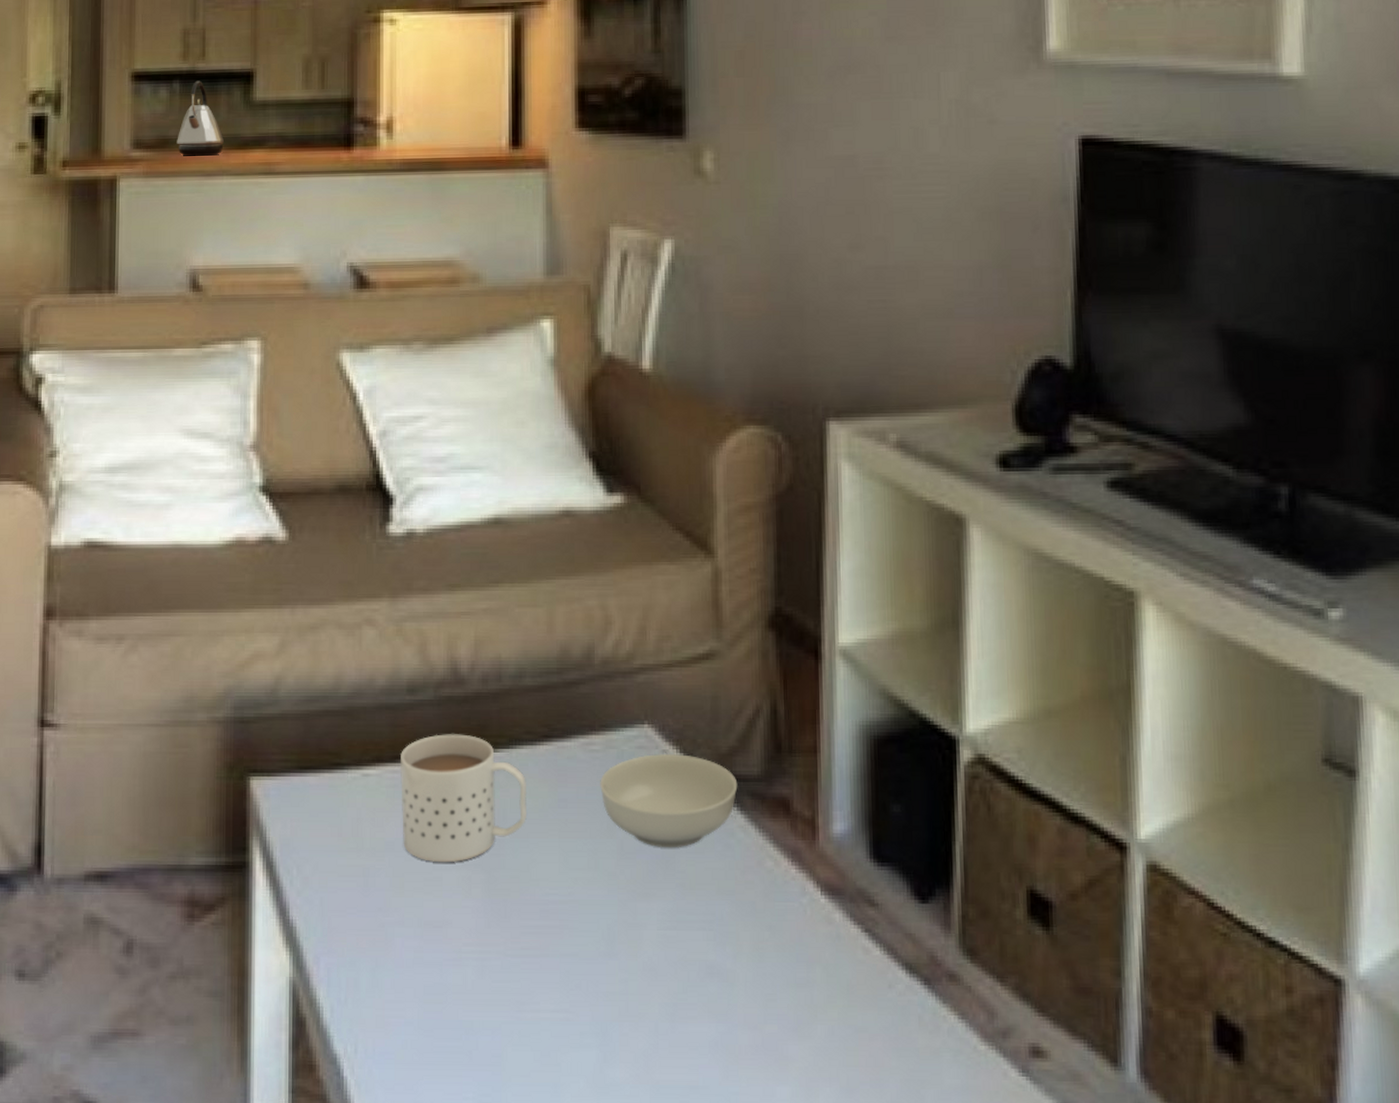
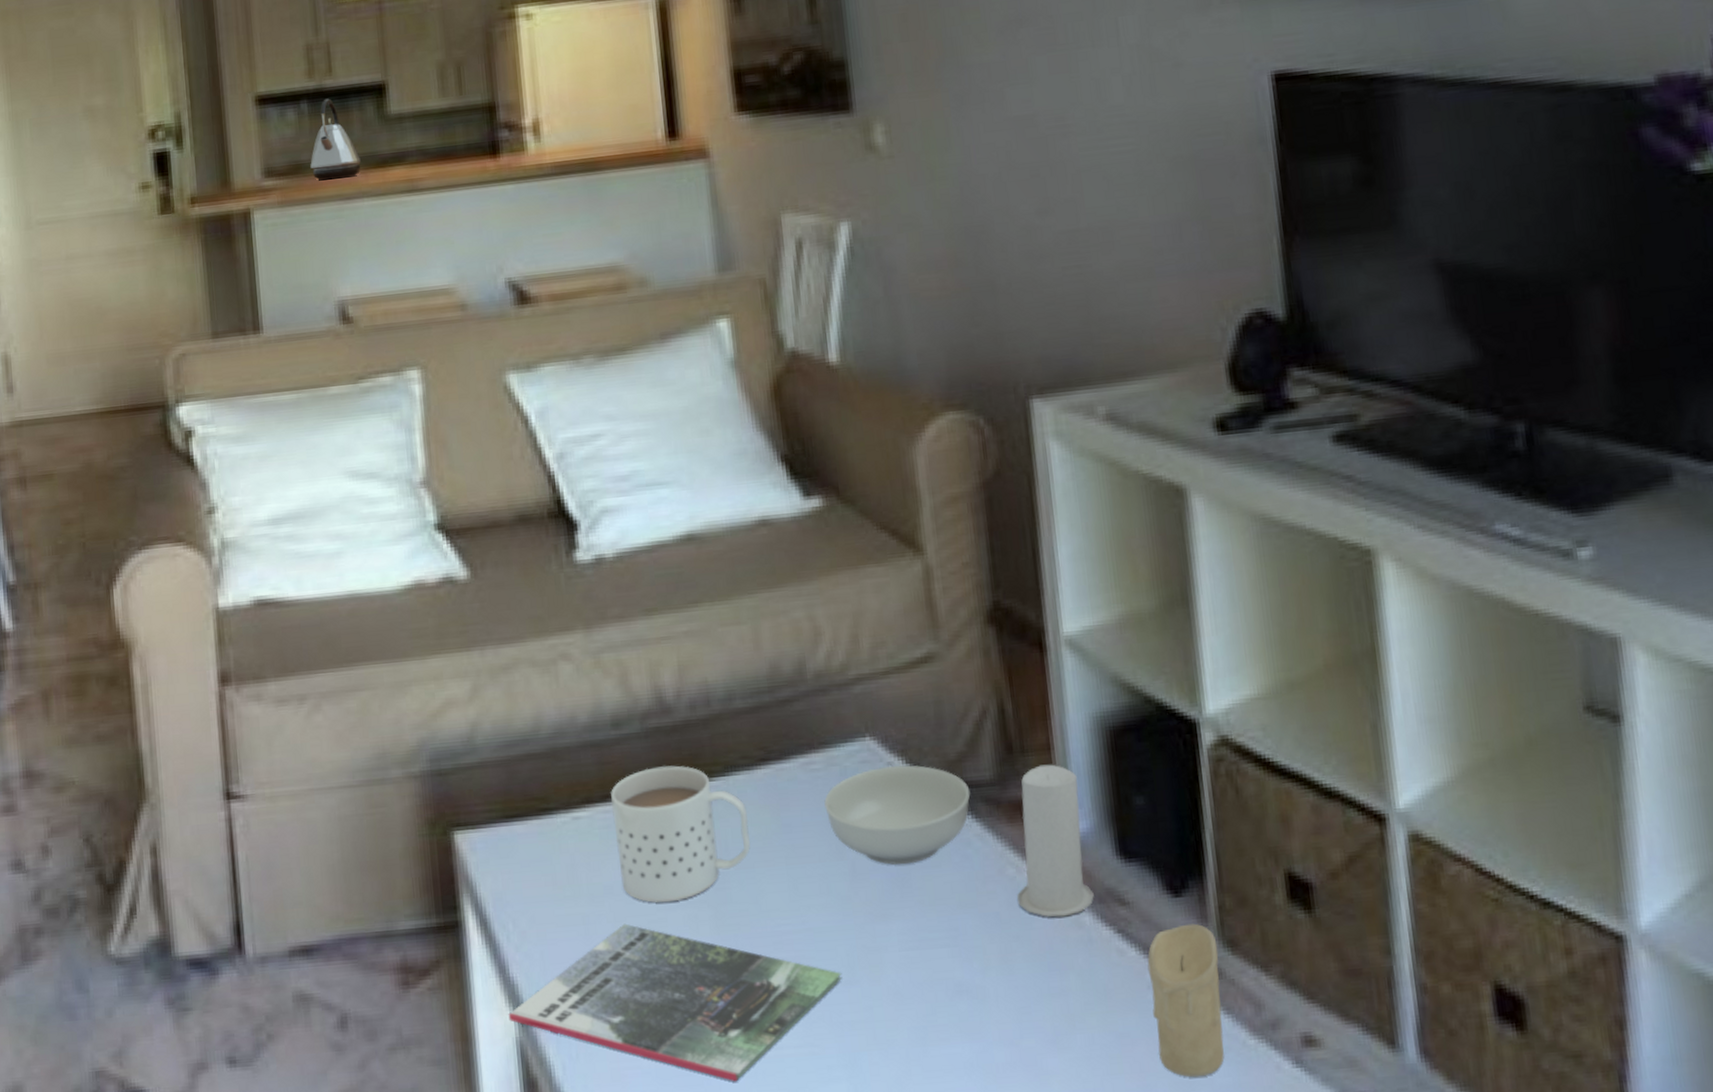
magazine: none [284,879,602,1039] -> present [508,923,843,1082]
candle: none [773,766,846,912] -> present [1017,764,1094,917]
candle: none [890,930,958,1076] -> present [1147,923,1224,1078]

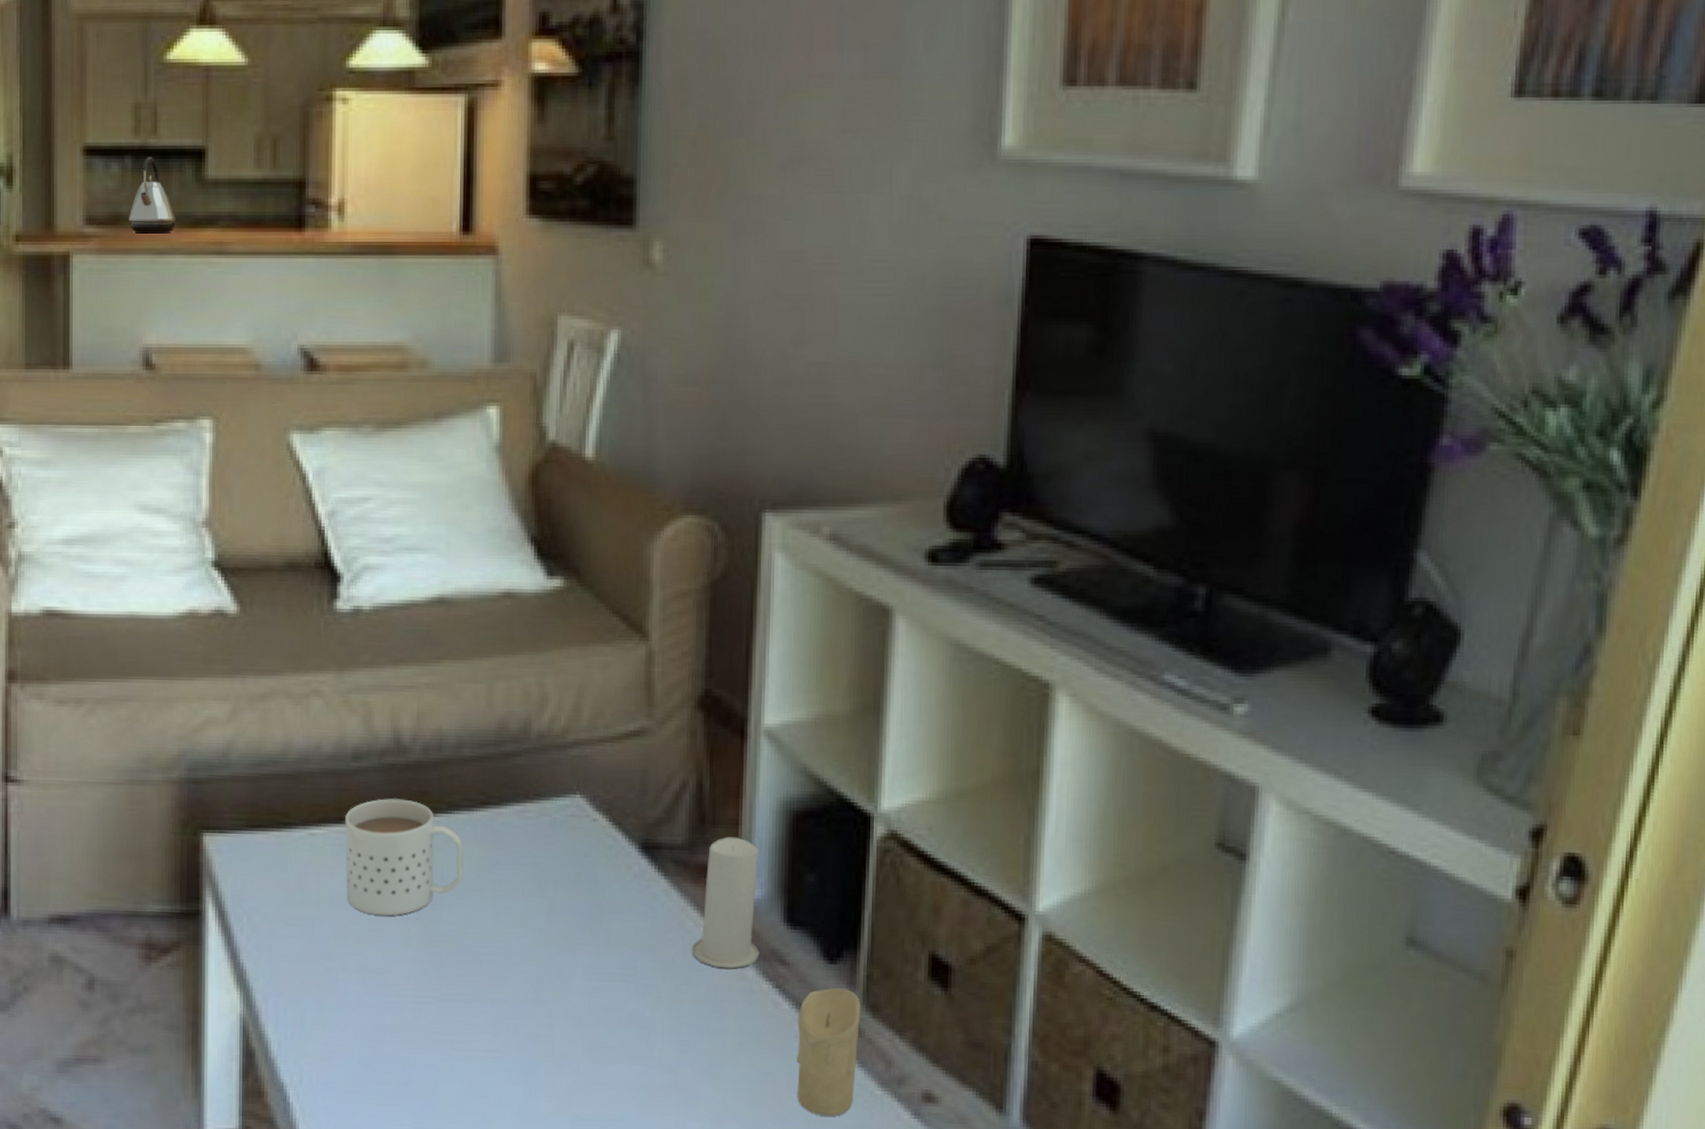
magazine: present [508,923,843,1082] -> none [235,929,530,1074]
bowl: present [824,764,971,865] -> none [533,822,663,909]

